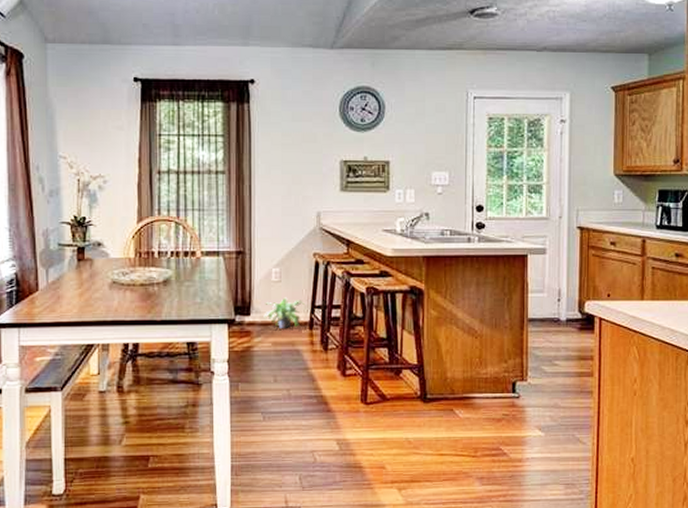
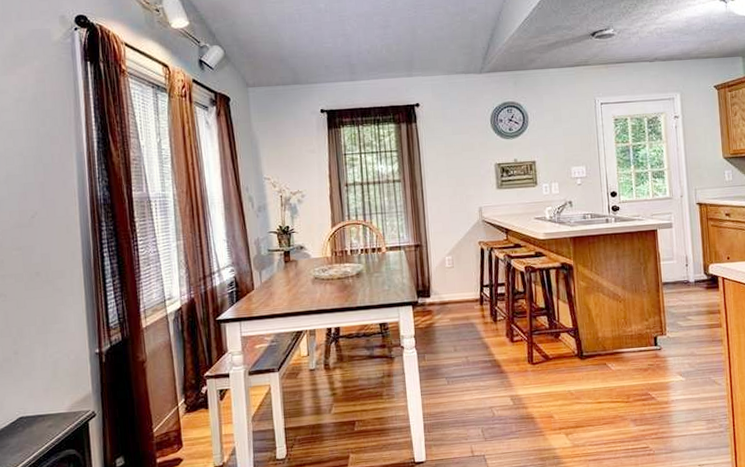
potted plant: present [263,297,305,328] -> none [441,280,475,306]

